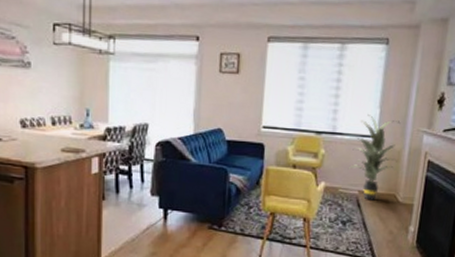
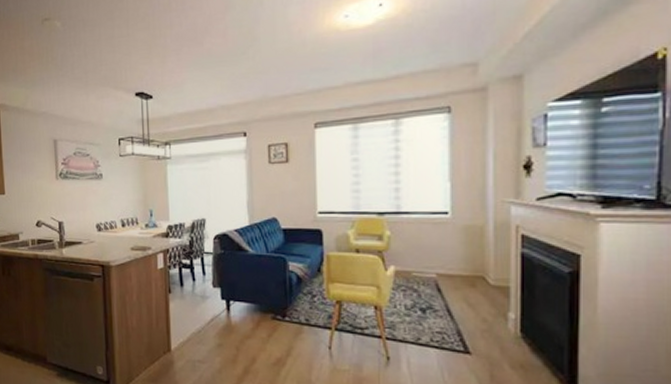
indoor plant: present [349,115,401,201] -> none [418,189,484,284]

